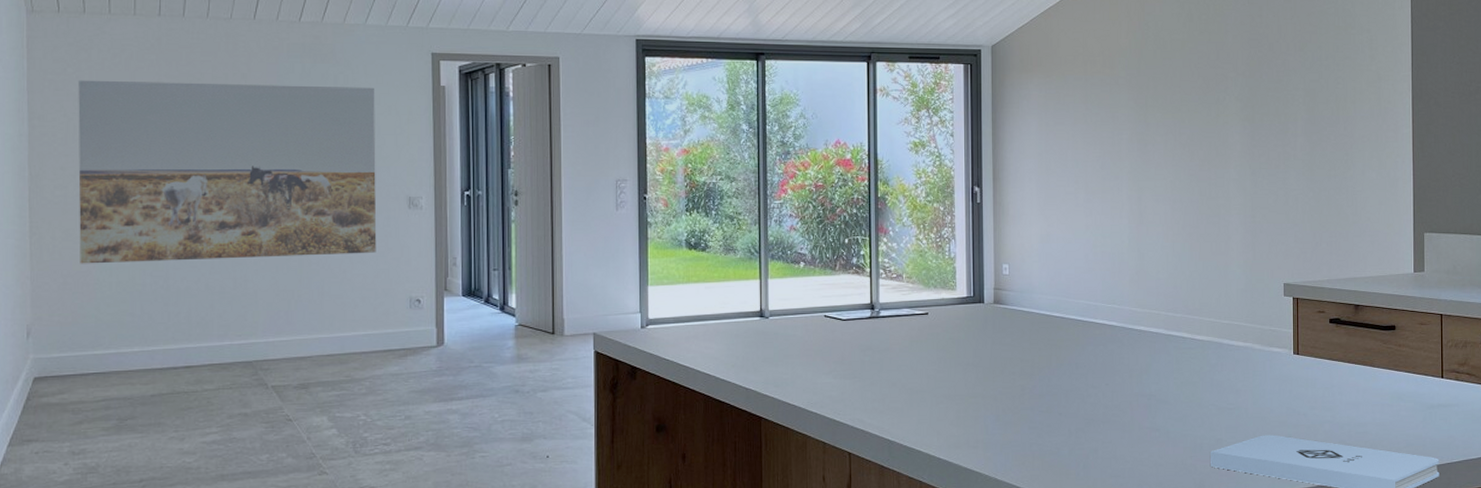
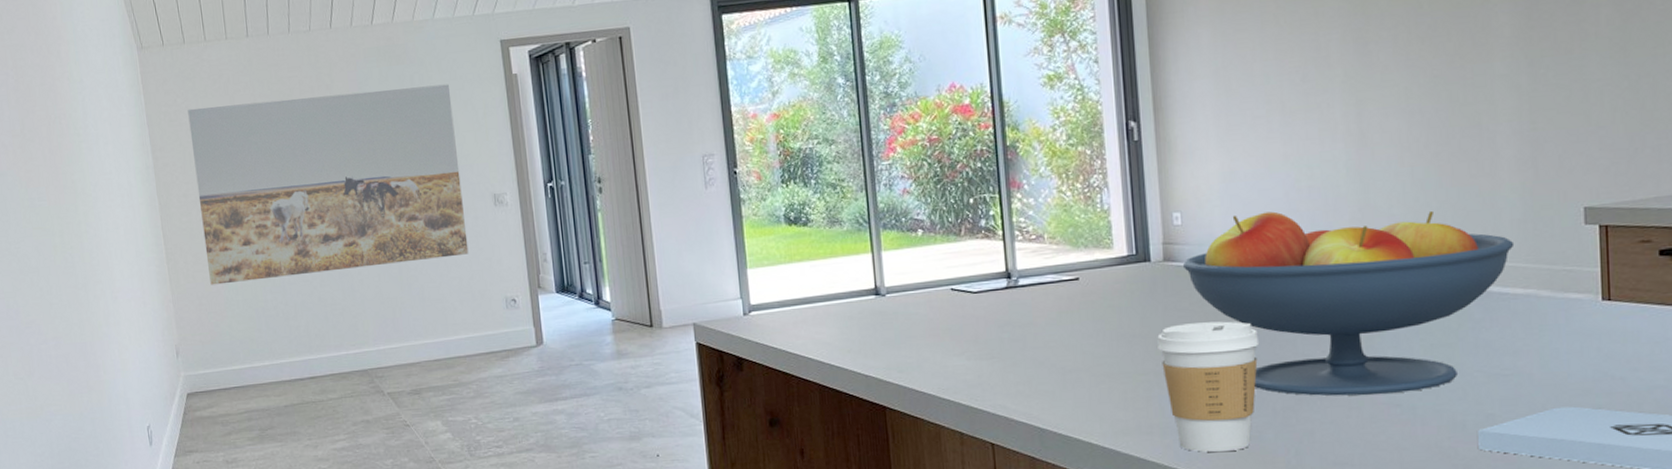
coffee cup: none [986,356,1062,464] -> present [1157,321,1260,452]
fruit bowl: none [1009,269,1239,421] -> present [1183,210,1515,396]

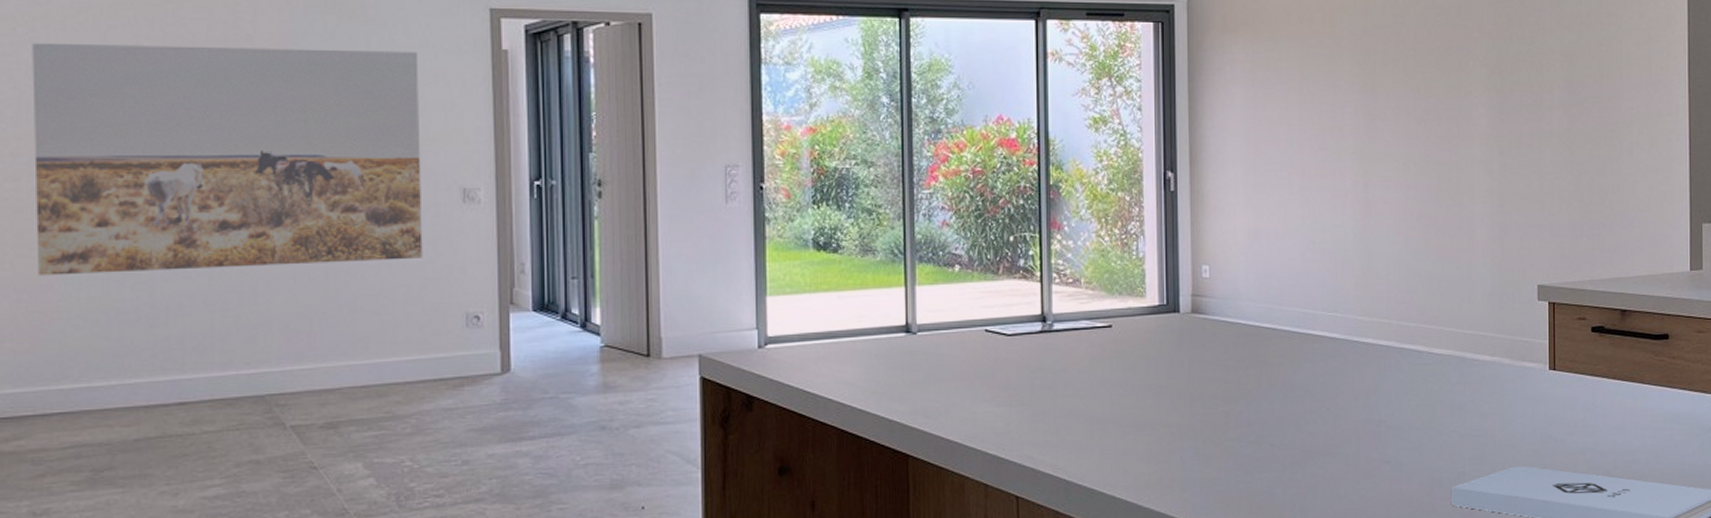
coffee cup: present [1157,321,1260,452] -> none [1182,375,1274,507]
fruit bowl: present [1183,210,1515,396] -> none [1209,270,1485,453]

